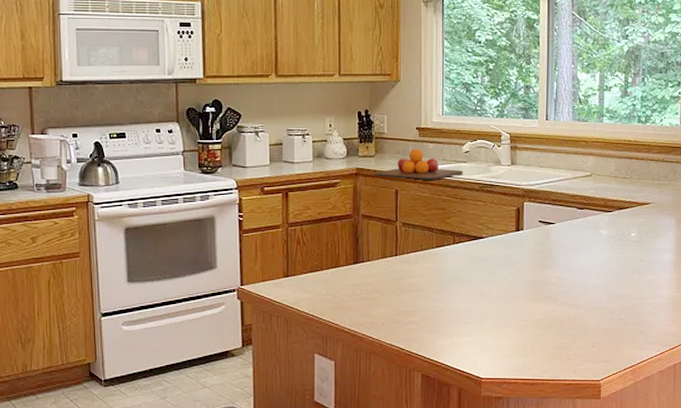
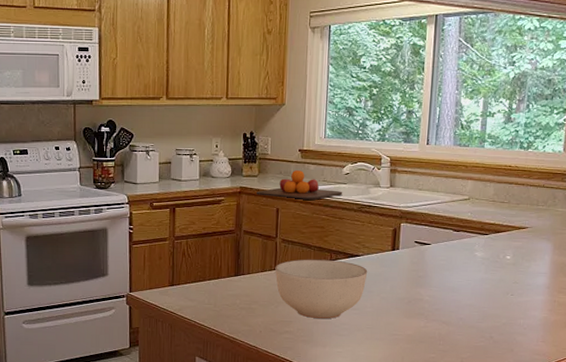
bowl: none [396,243,493,307] -> present [275,259,368,319]

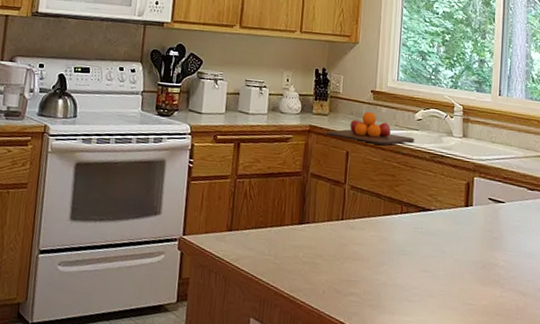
bowl: present [275,259,368,319] -> none [342,210,440,281]

